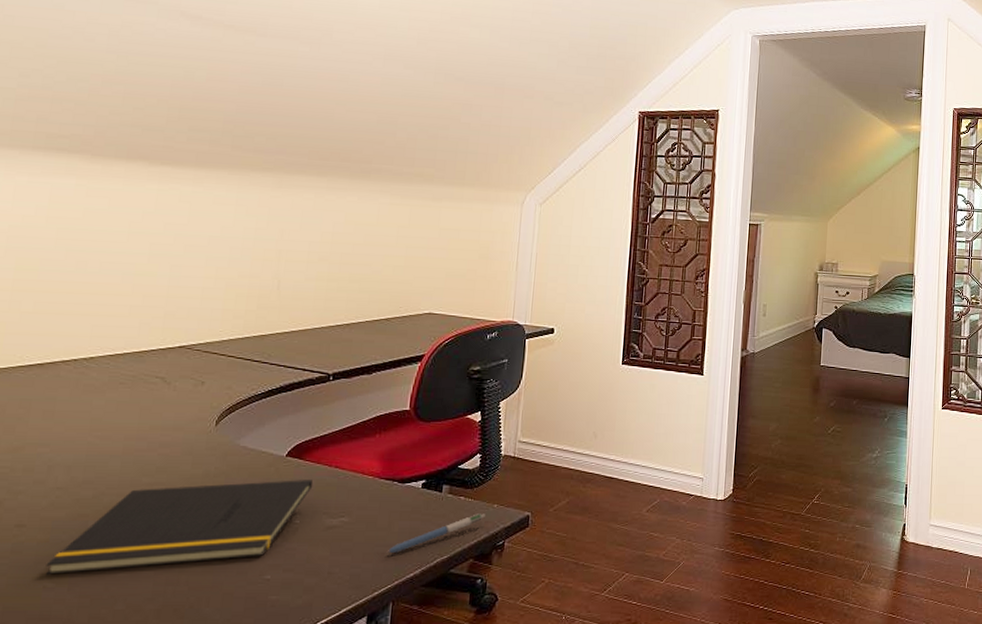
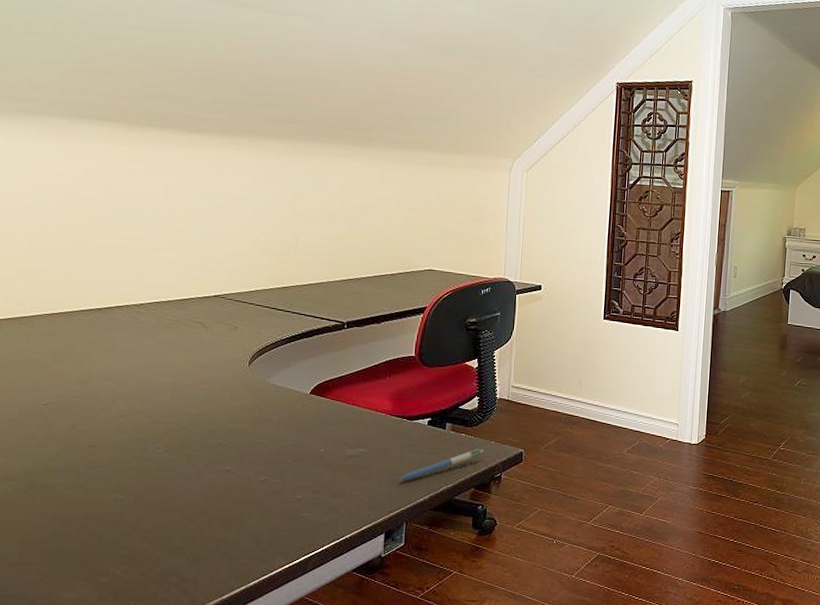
notepad: present [46,480,314,575] -> none [115,414,334,488]

